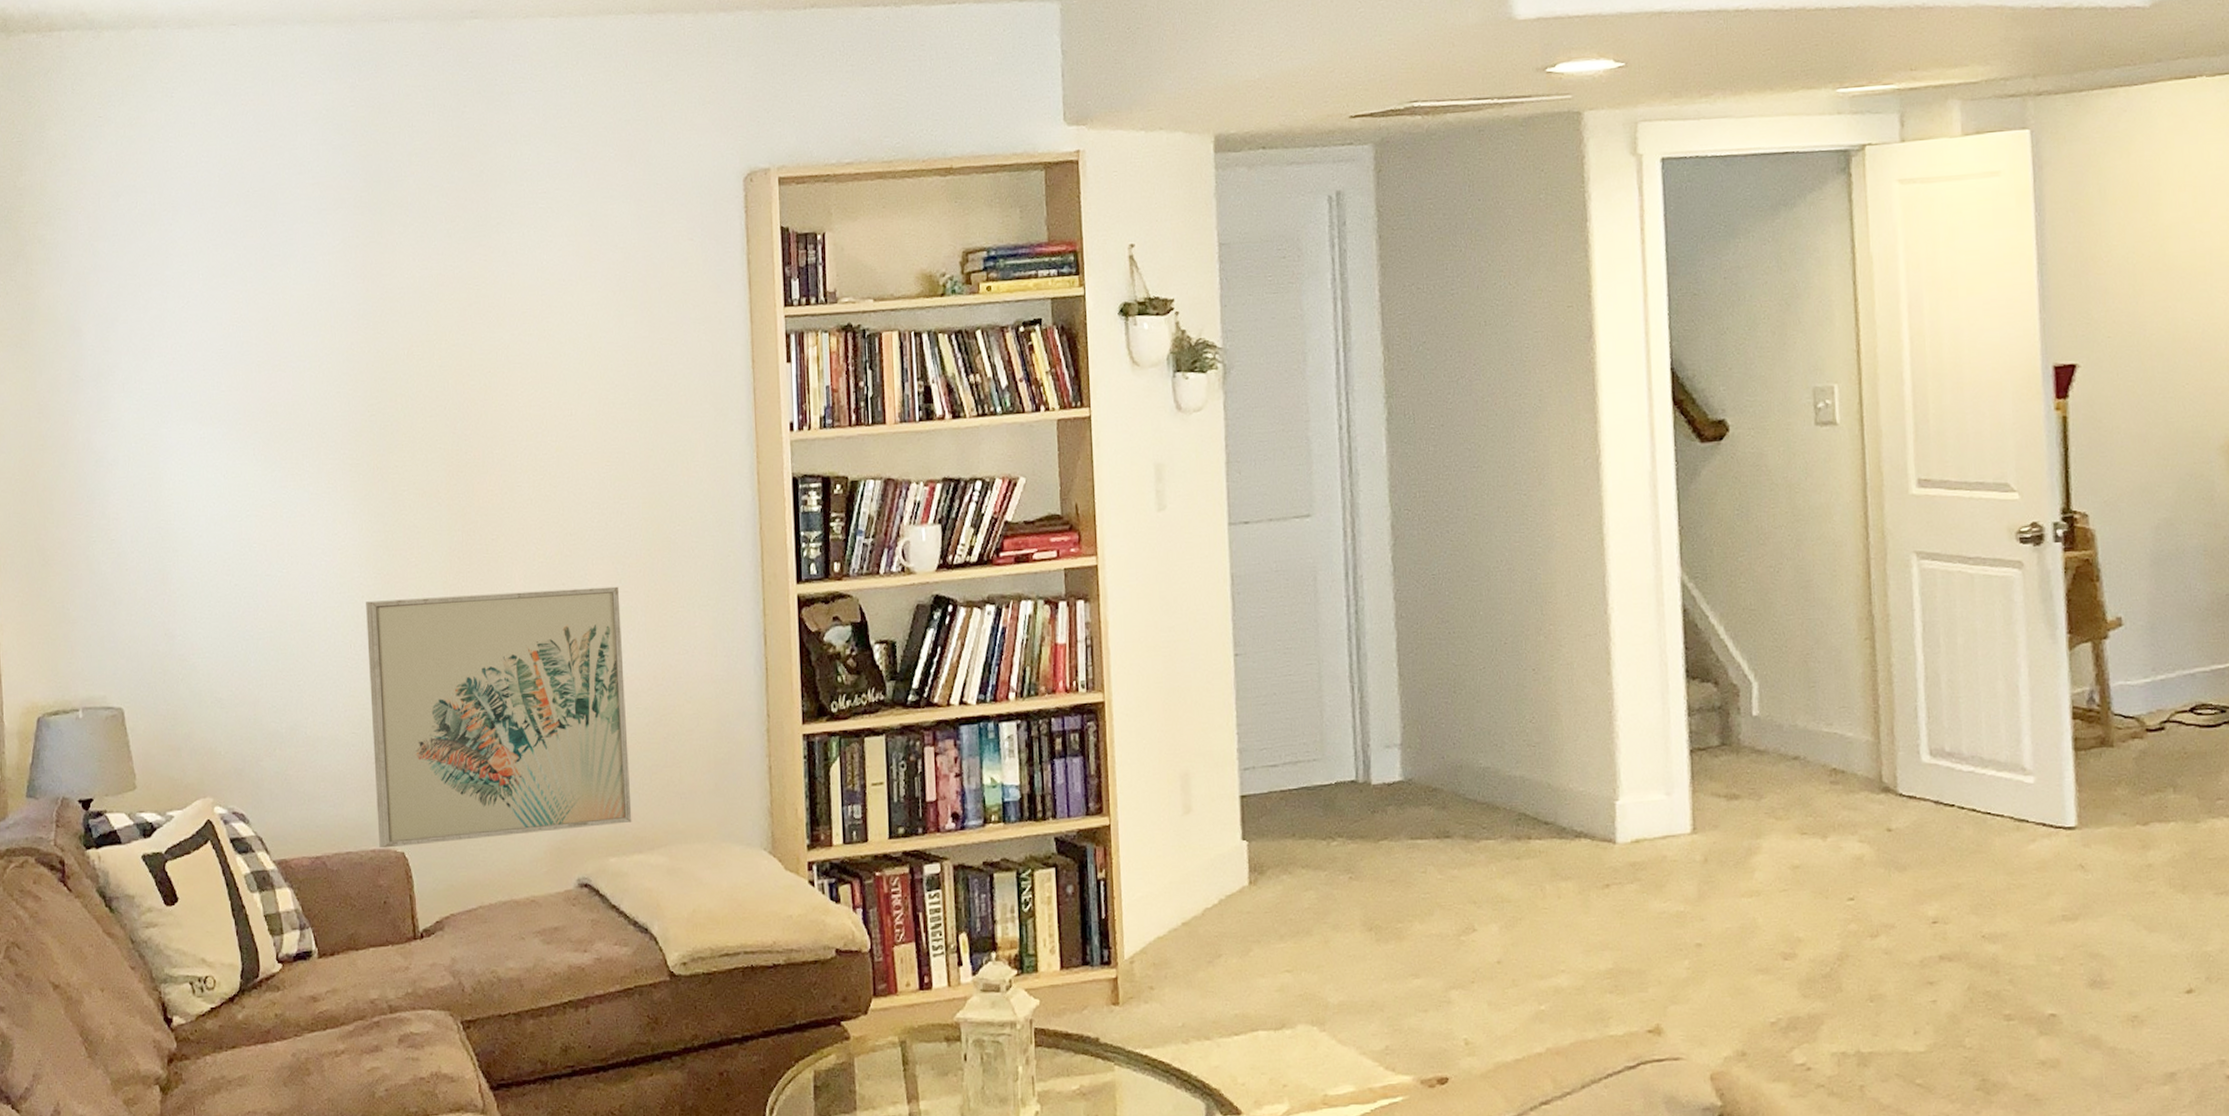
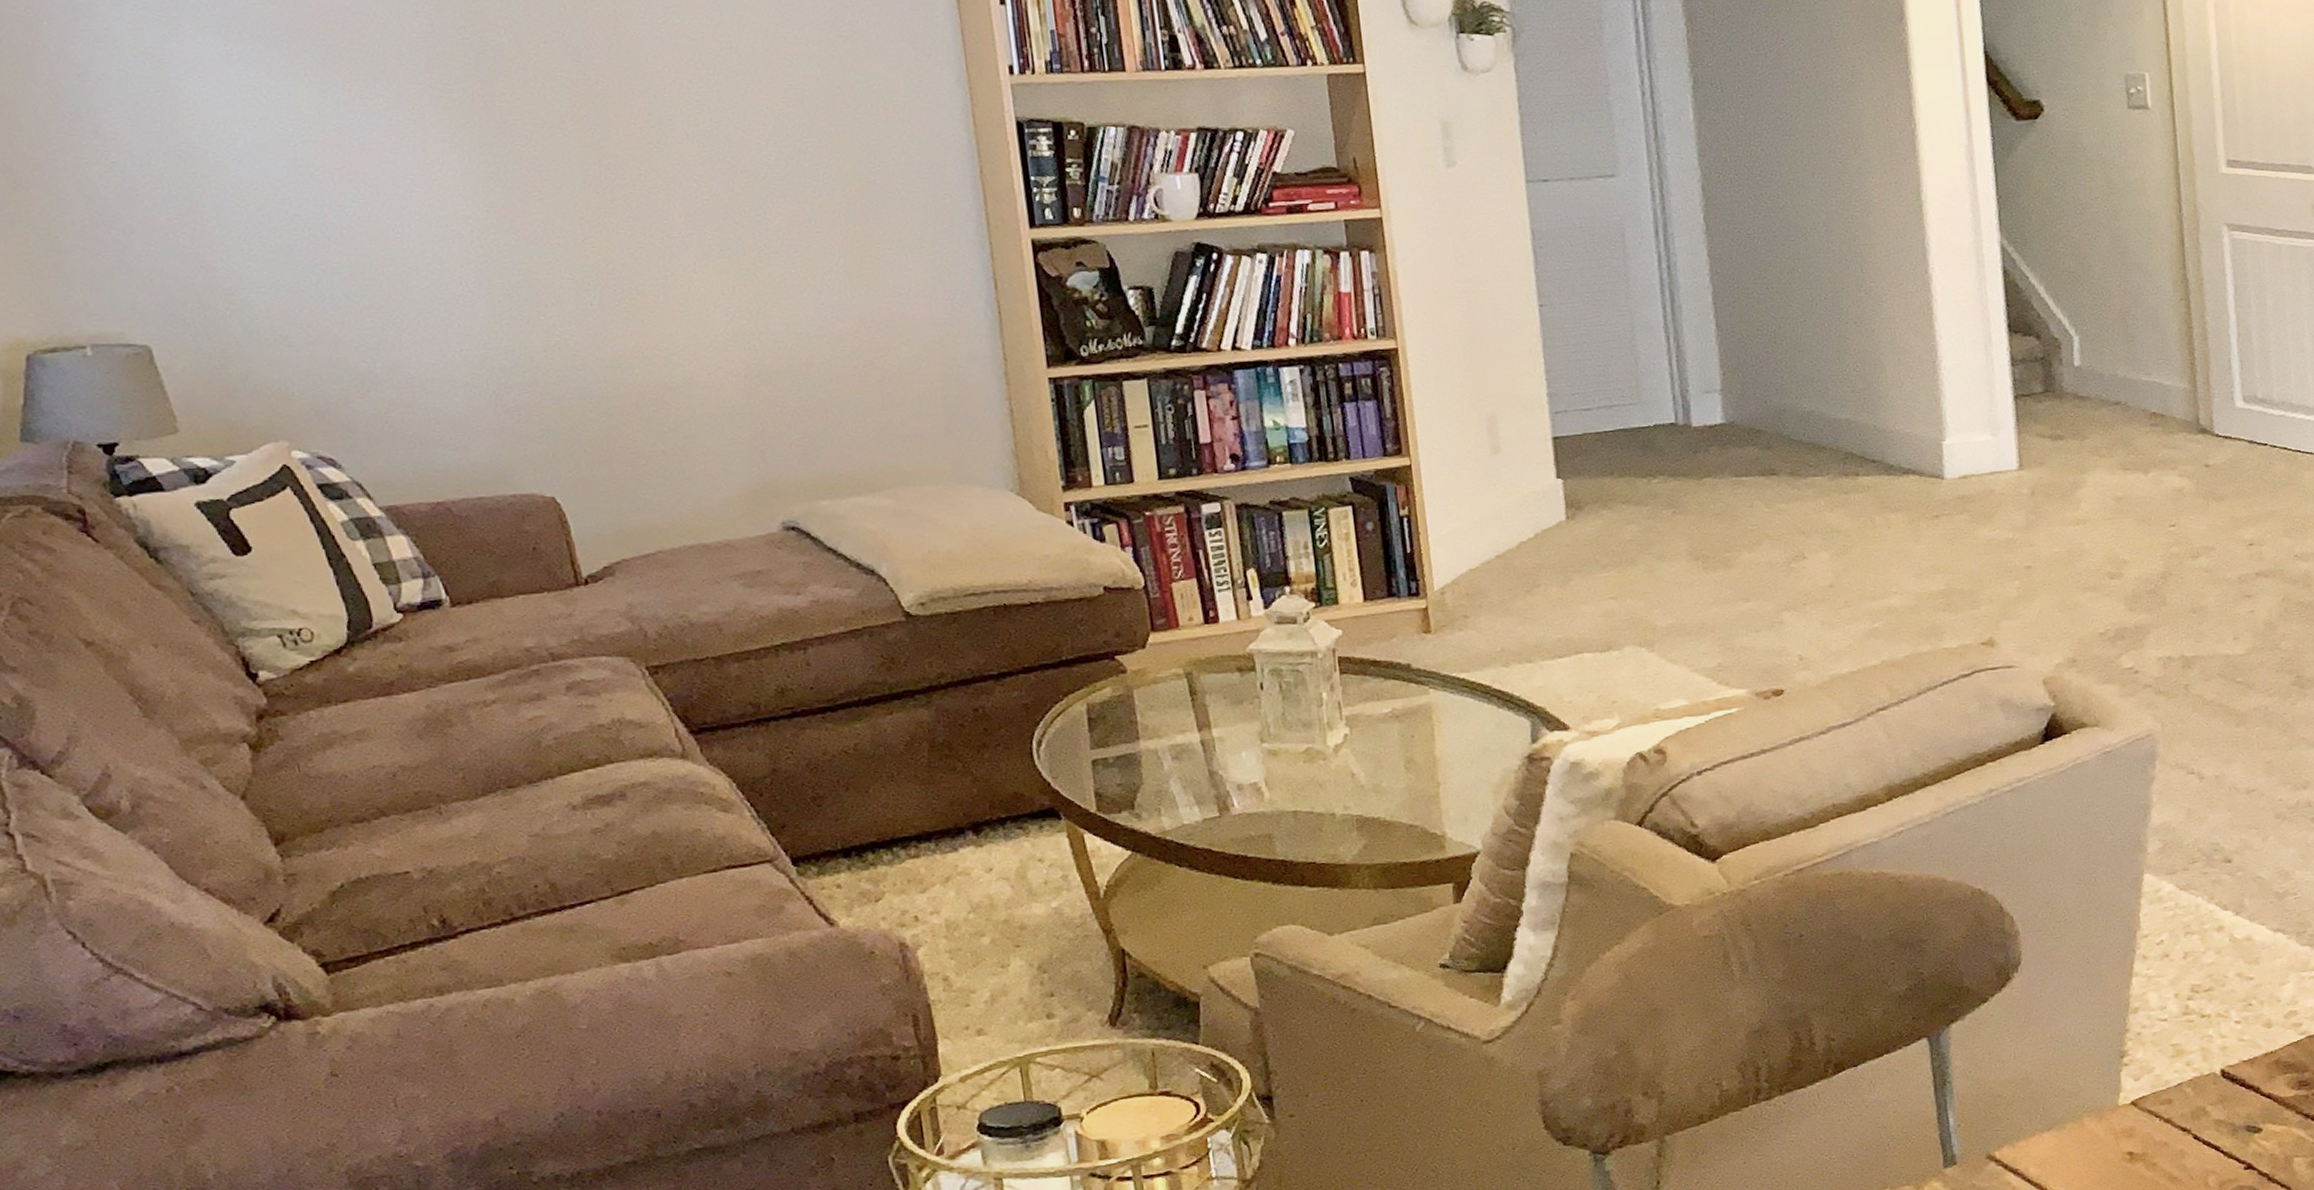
wall art: present [366,586,632,849] -> none [477,226,846,493]

